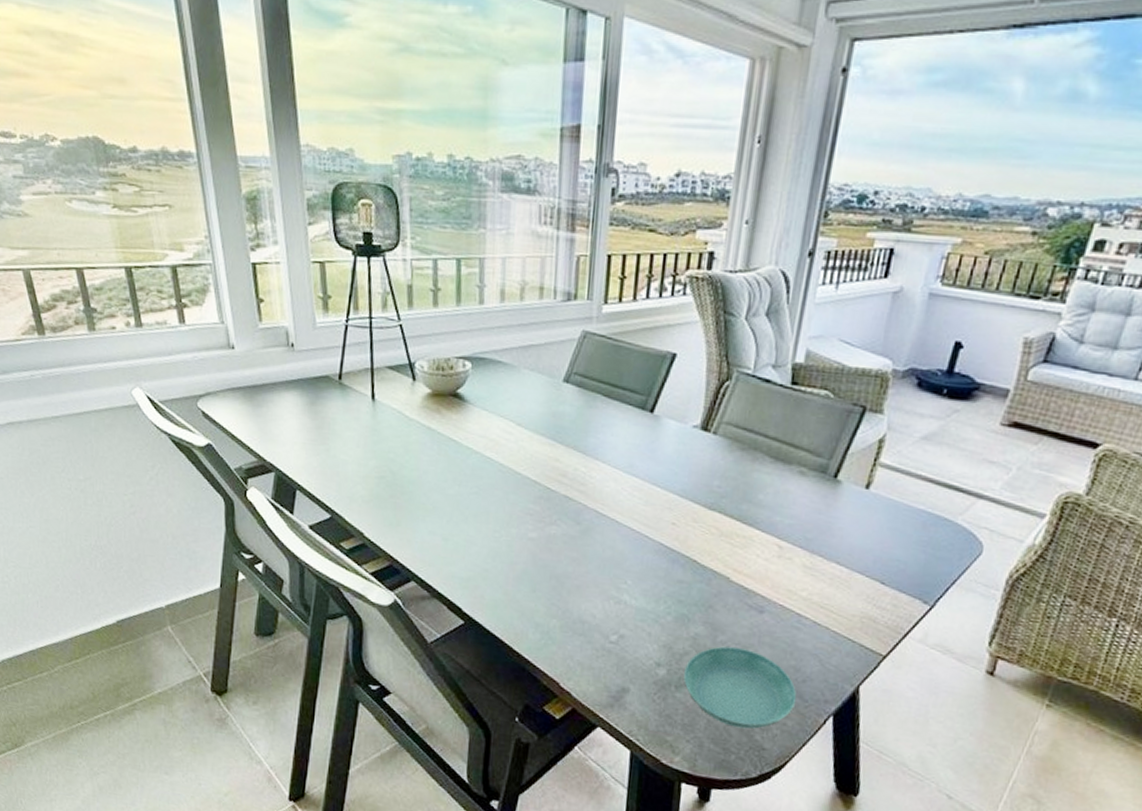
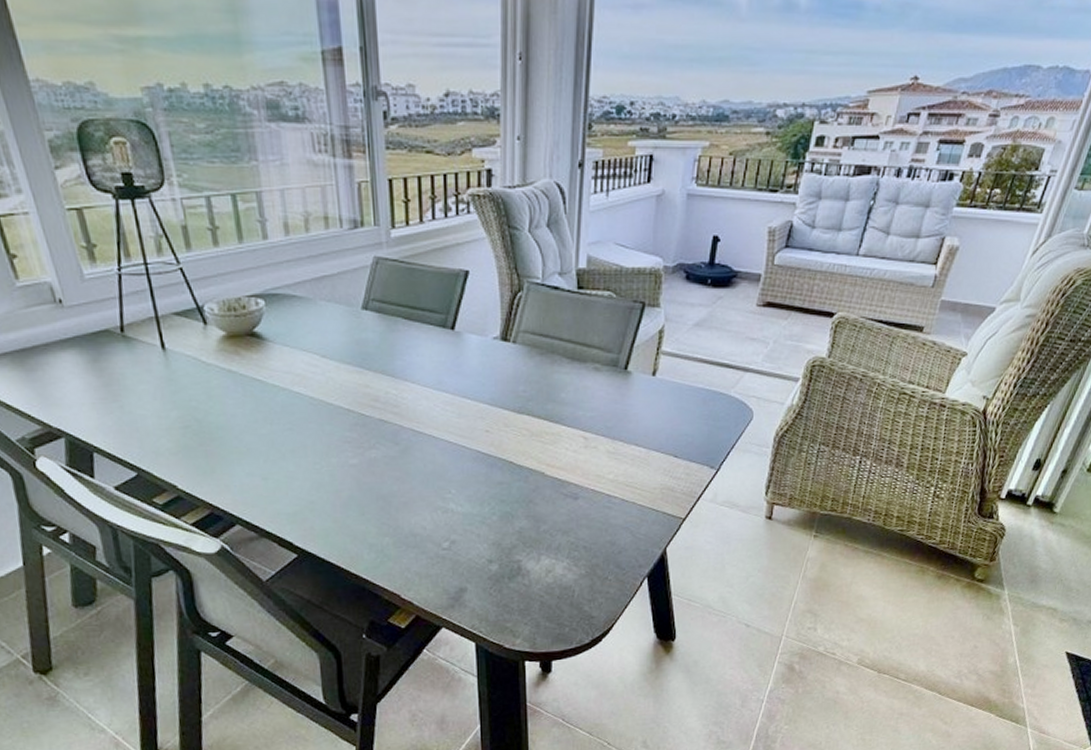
saucer: present [683,646,797,729] -> none [514,533,615,604]

